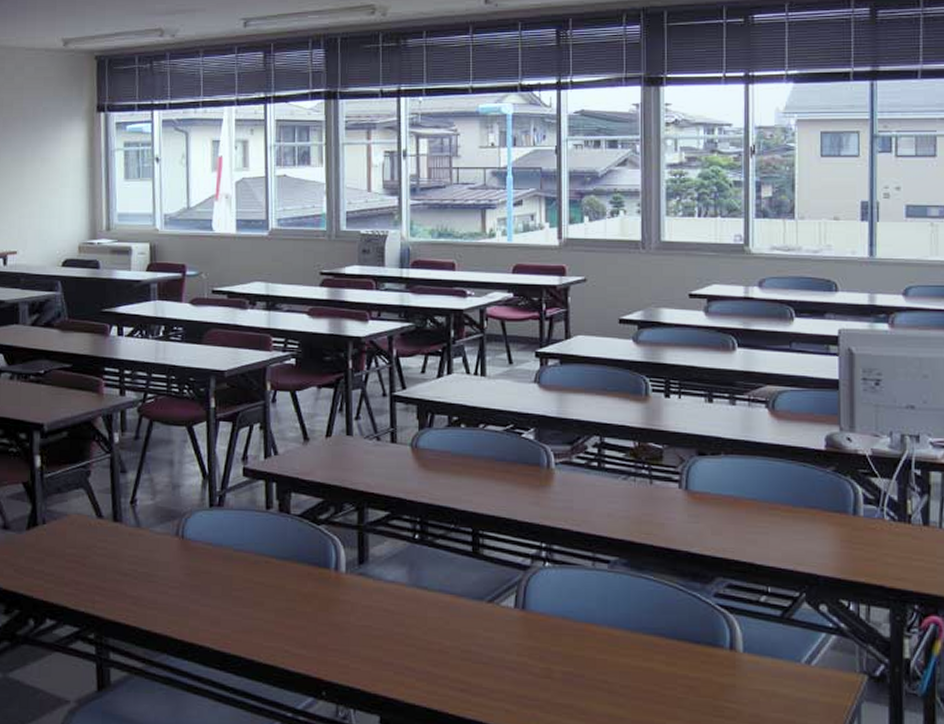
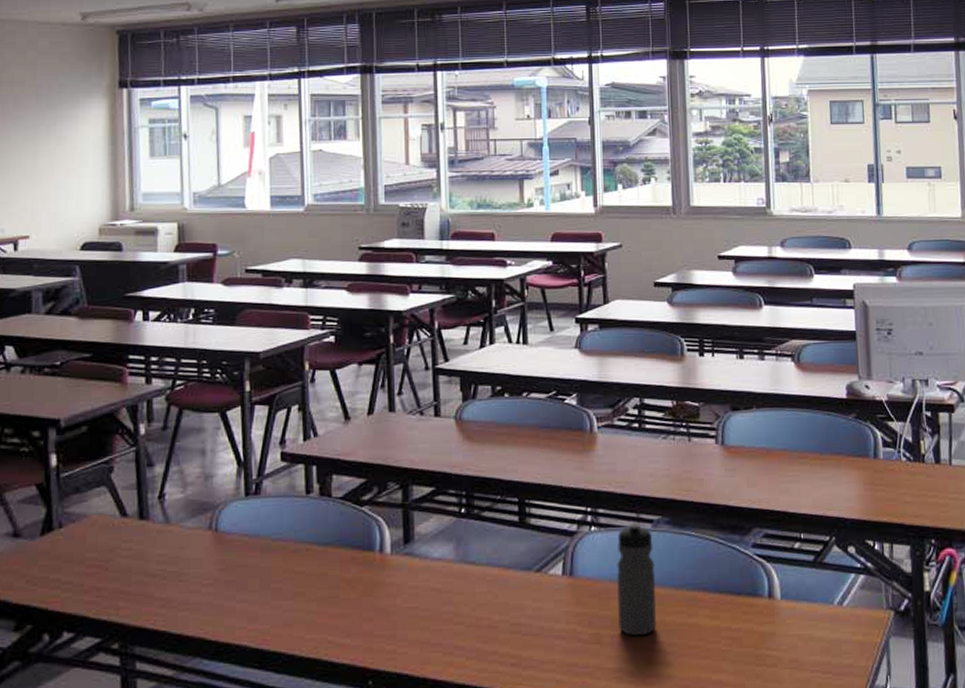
water bottle: none [569,560,611,675] -> present [616,521,656,636]

